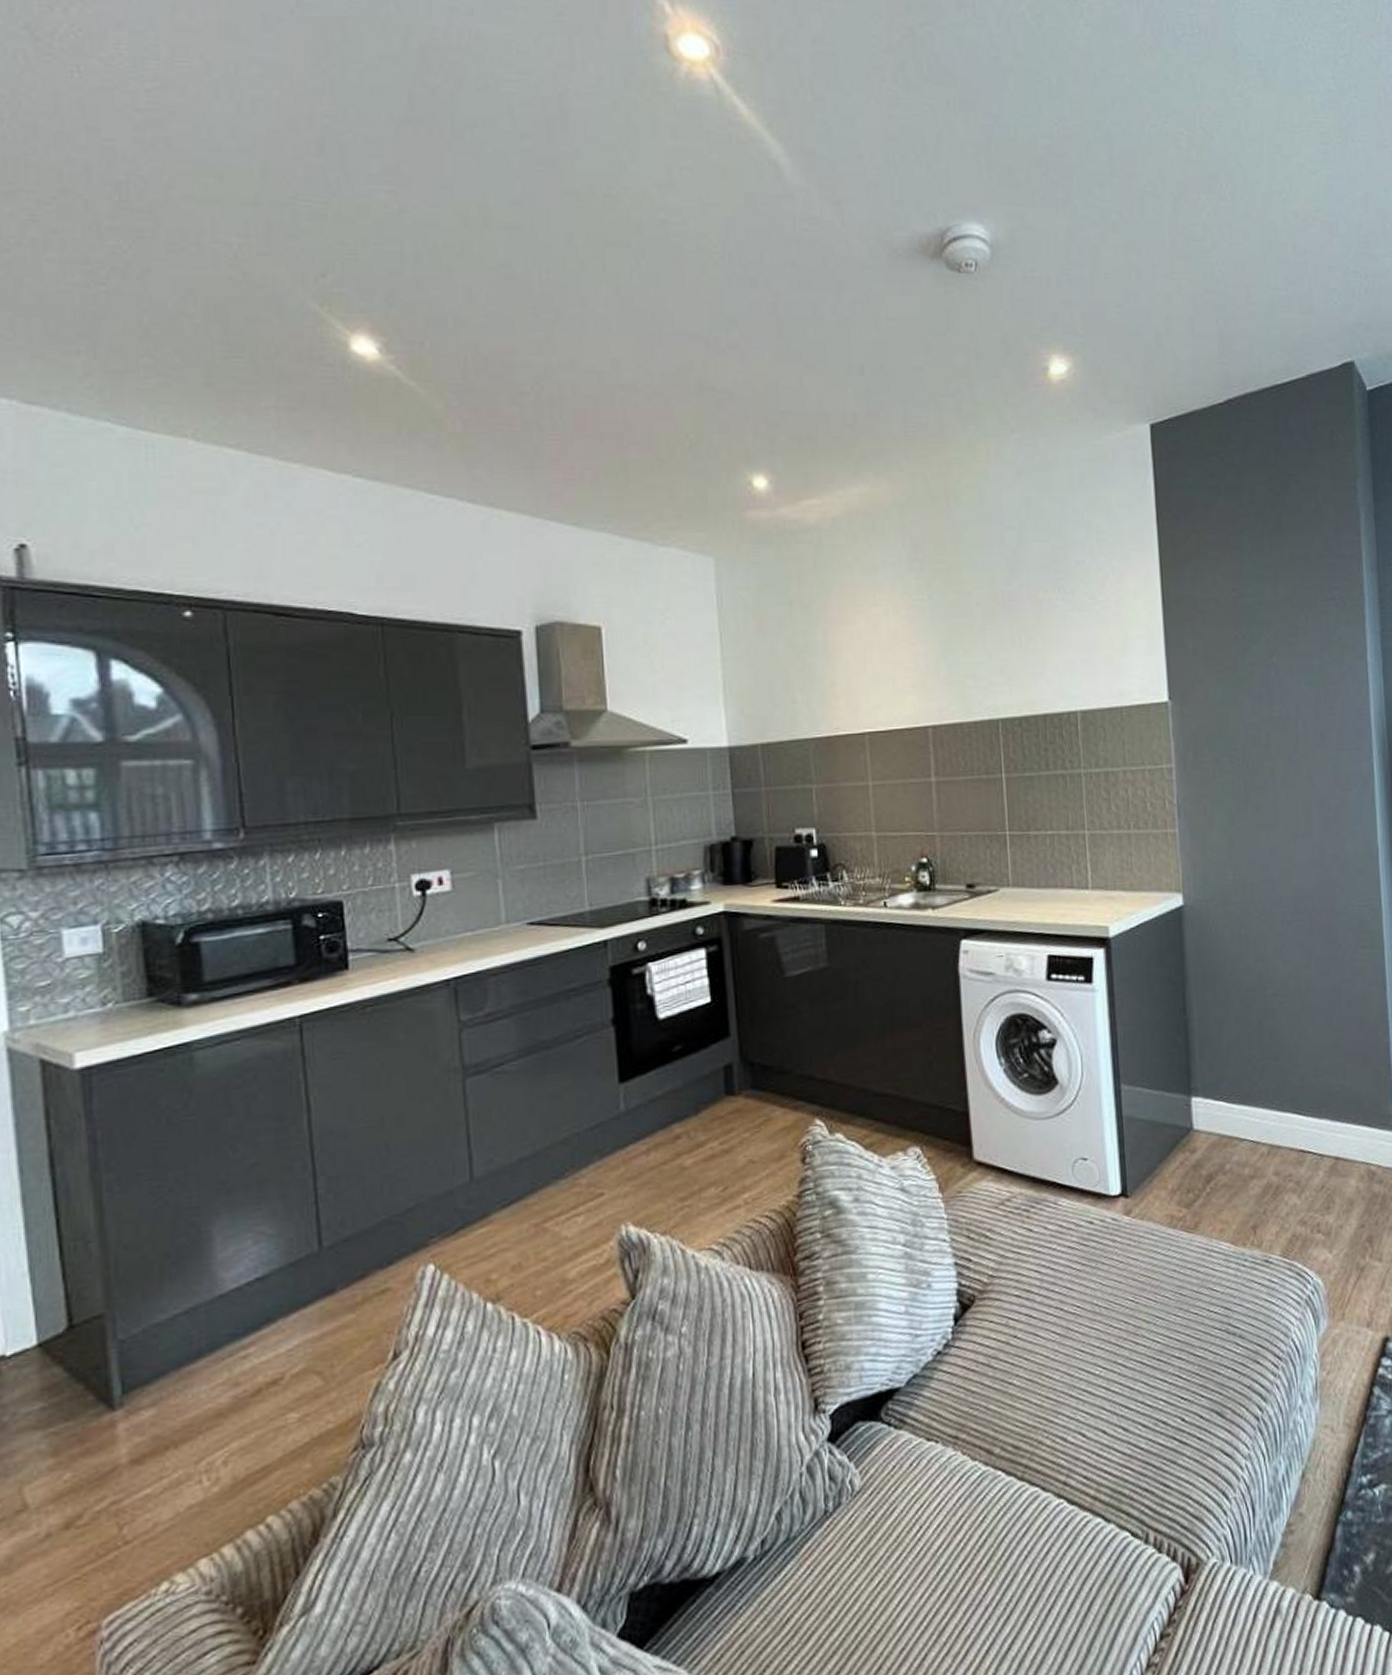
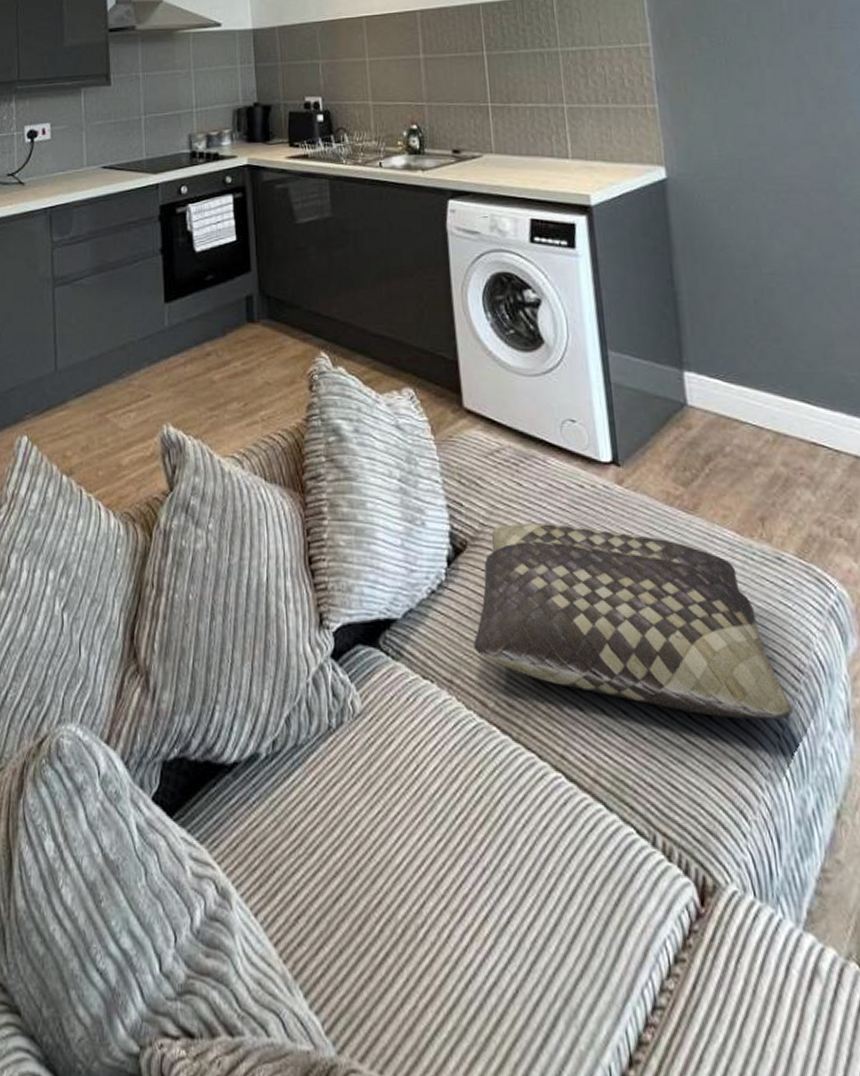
cushion: none [980,1260,1271,1418] -> present [473,523,793,720]

